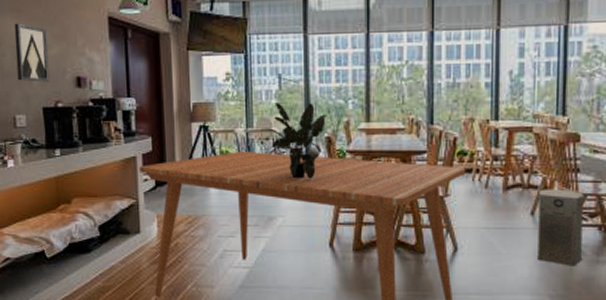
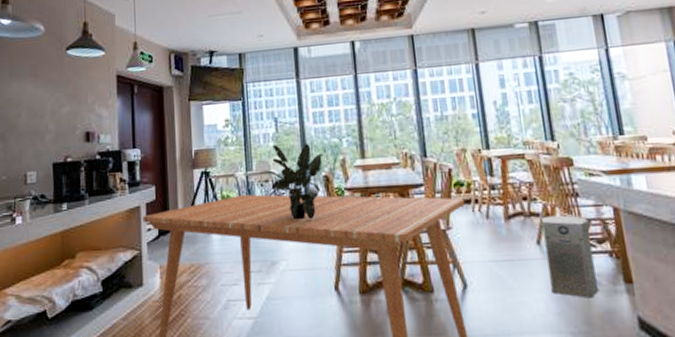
wall art: present [14,23,50,82] -> none [31,86,61,139]

